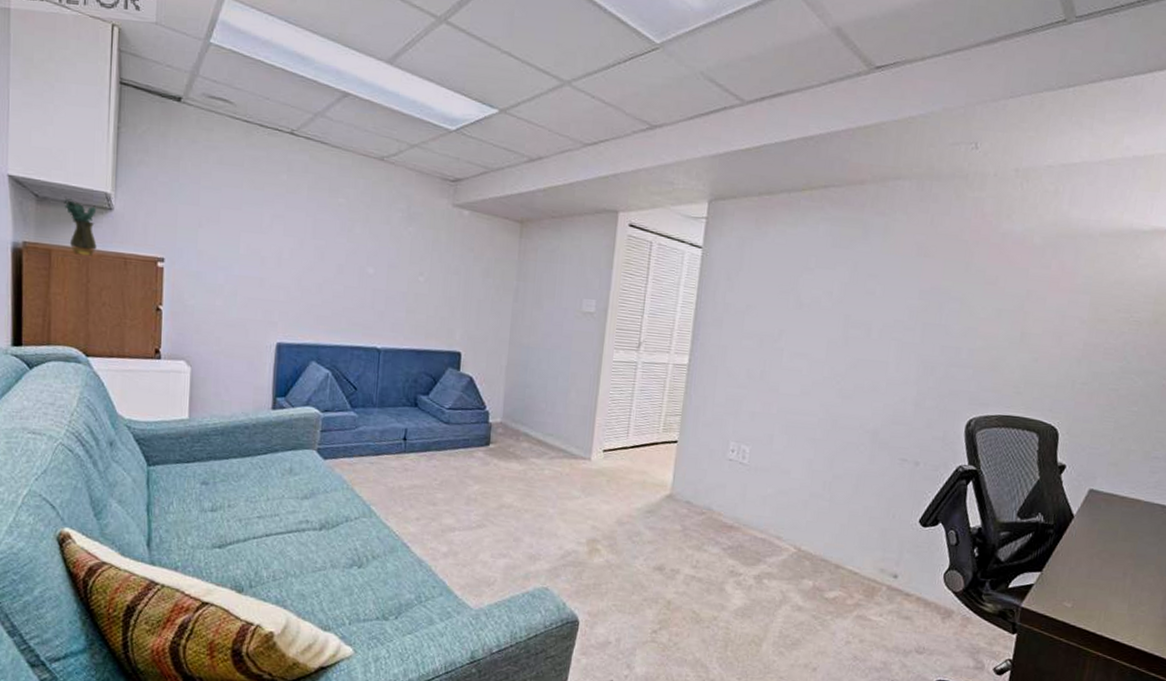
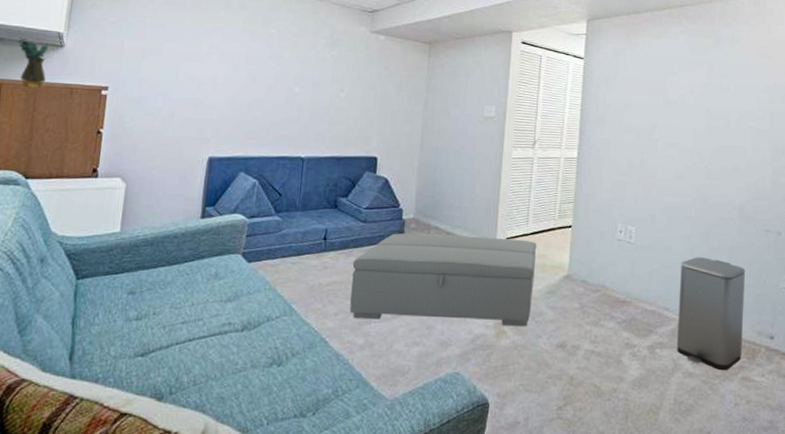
ottoman: none [432,437,638,545] -> present [349,233,537,326]
pedal bin: none [787,484,873,606] -> present [677,257,745,370]

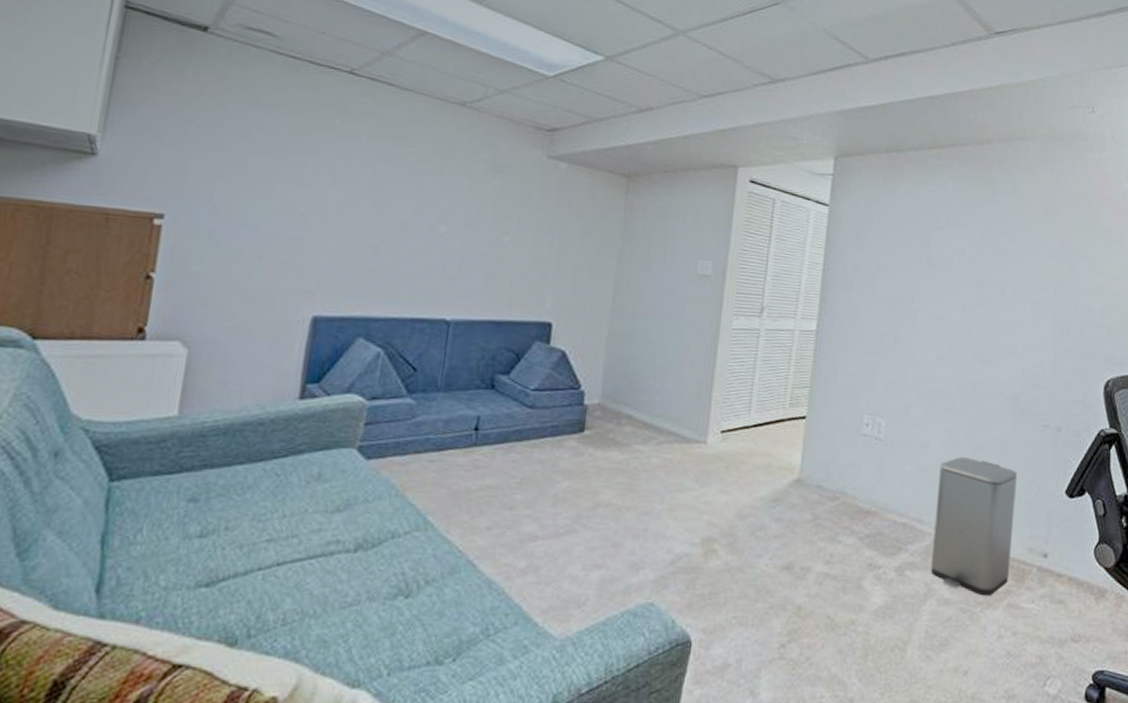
vase: present [18,37,49,88] -> none [25,138,73,211]
ottoman: present [349,233,537,326] -> none [508,423,761,543]

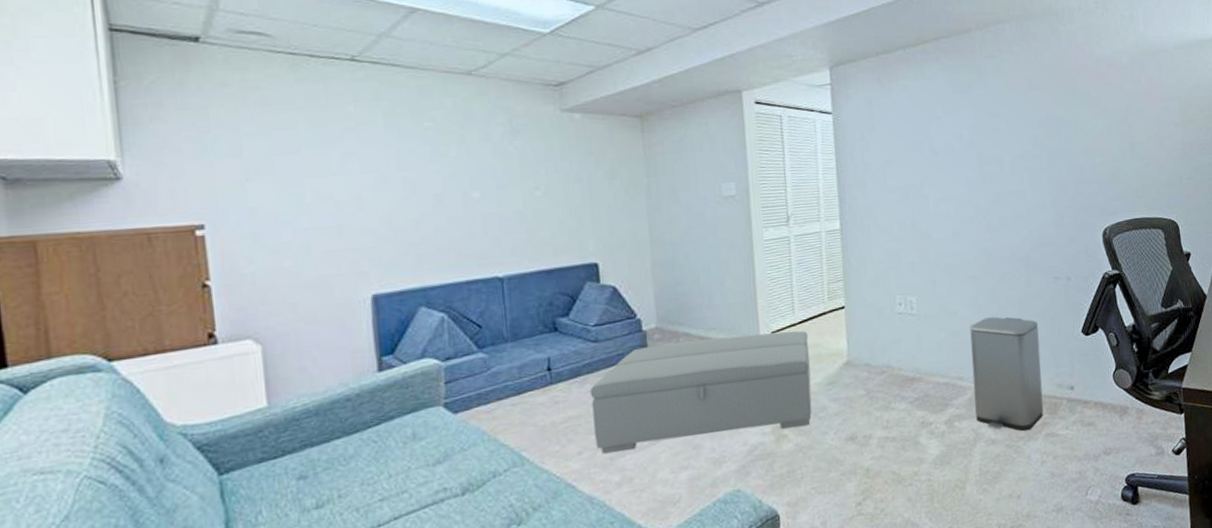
ottoman: none [508,423,761,543] -> present [589,330,812,453]

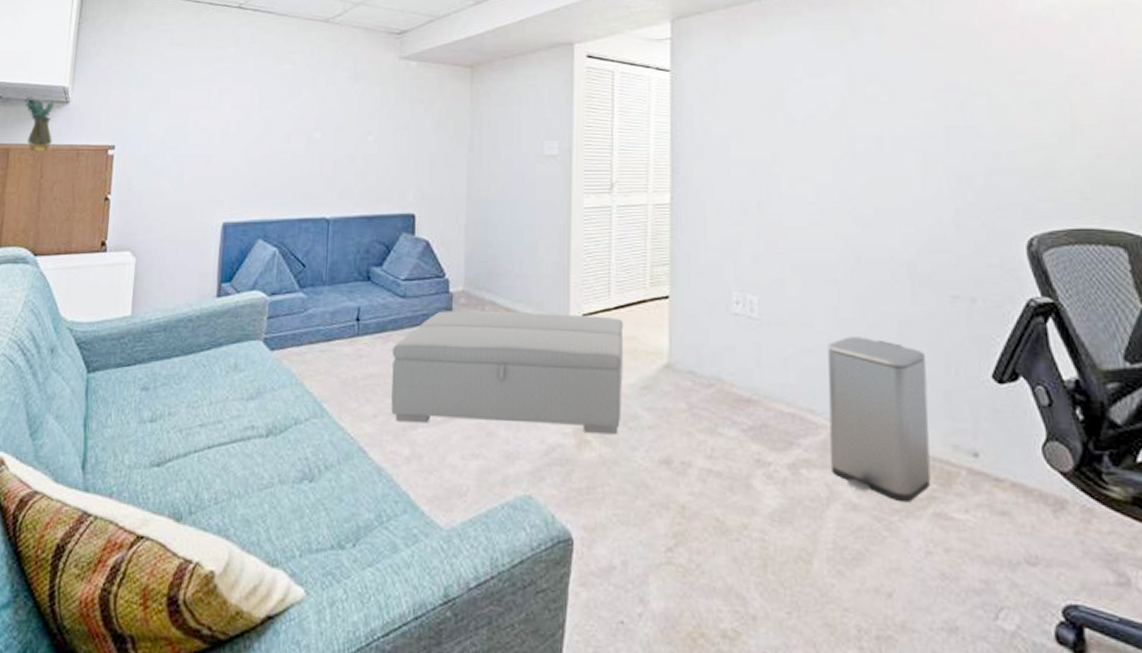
vase: none [46,174,105,241] -> present [25,96,55,151]

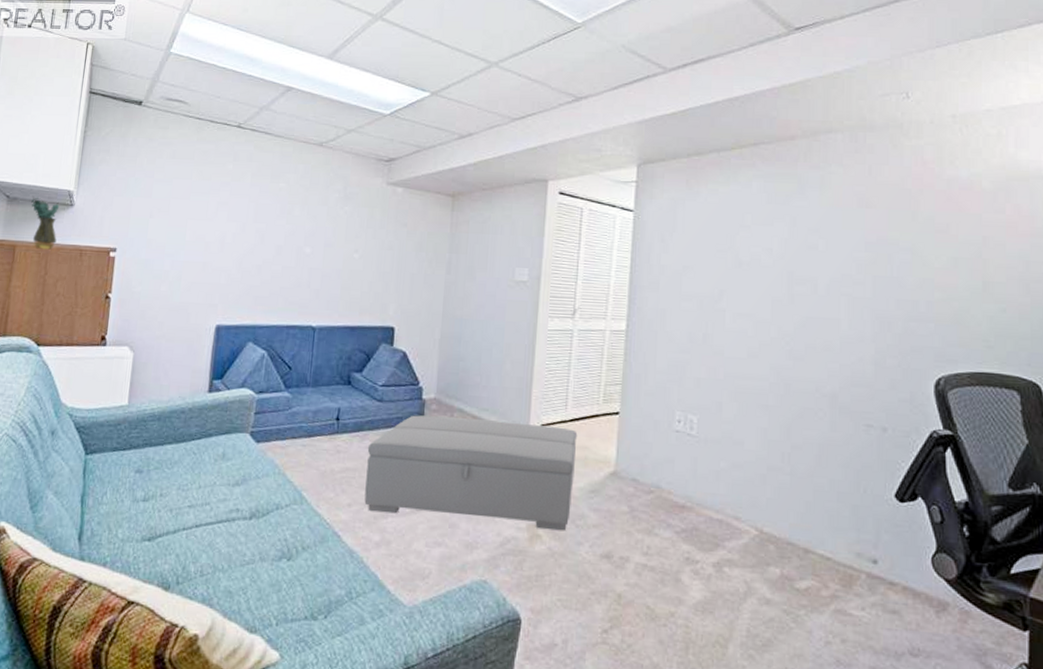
pedal bin: present [827,337,931,501] -> none [751,456,839,599]

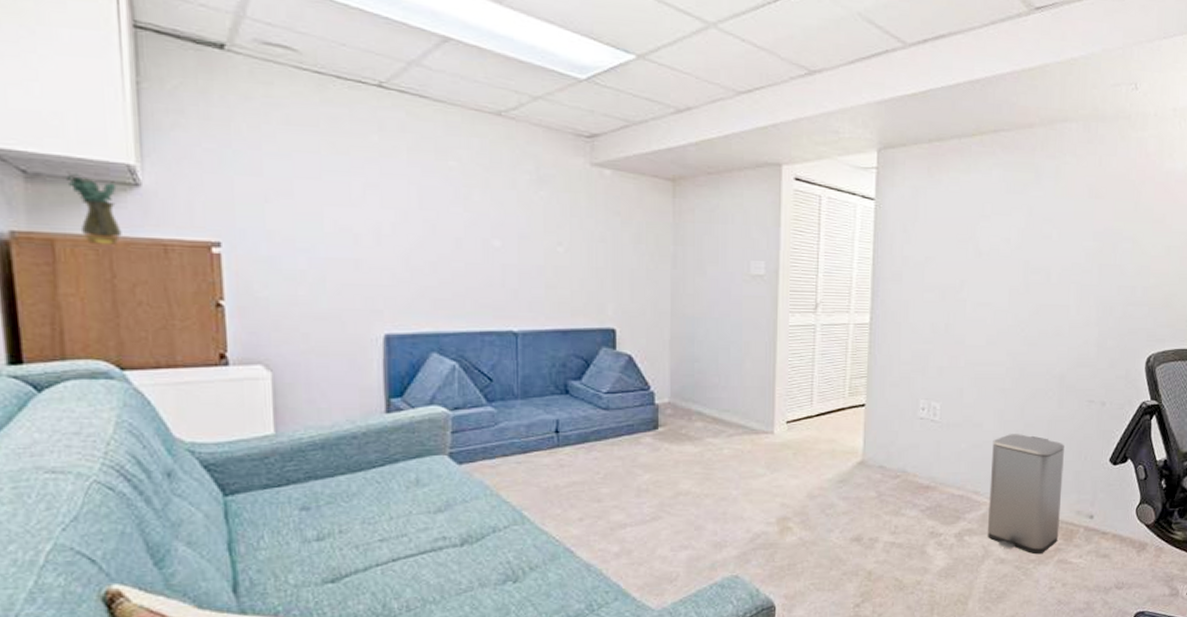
ottoman: present [364,415,578,530] -> none [596,421,824,523]
pedal bin: none [751,456,839,599] -> present [988,434,1064,554]

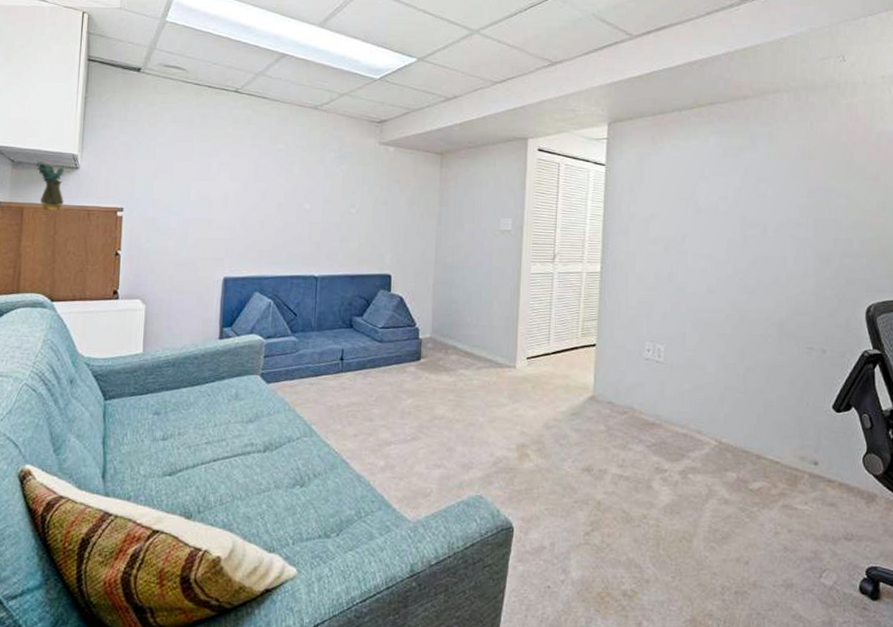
pedal bin: present [988,434,1064,554] -> none [711,377,785,497]

